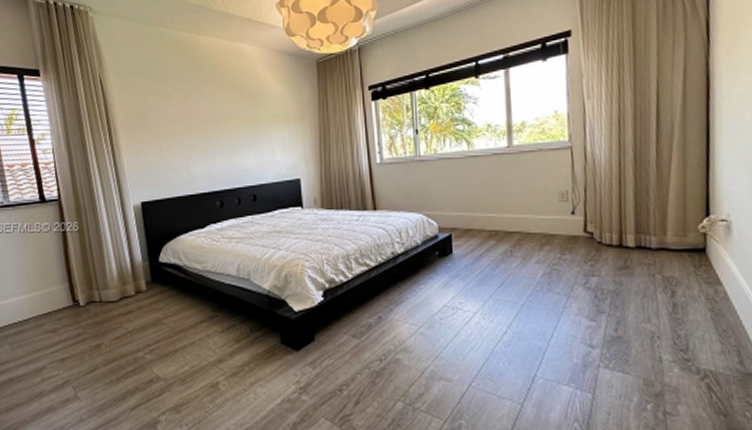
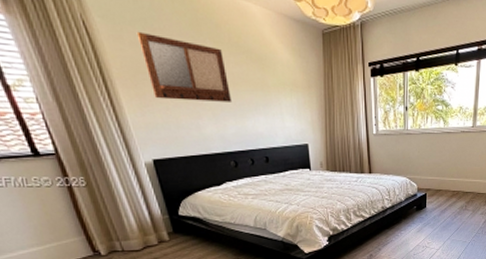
writing board: none [142,82,223,142] -> present [136,31,233,102]

